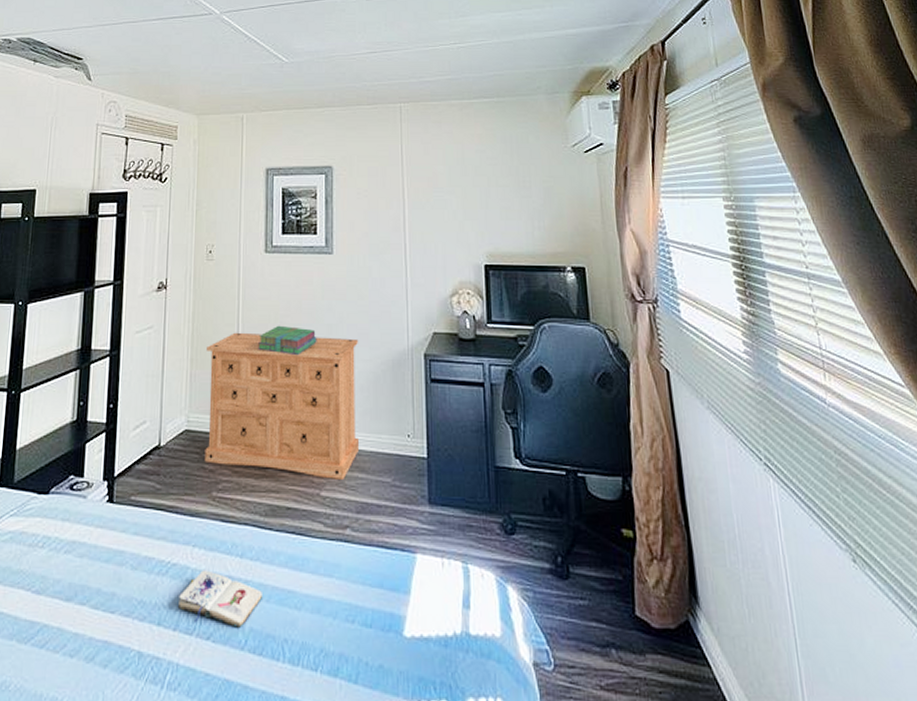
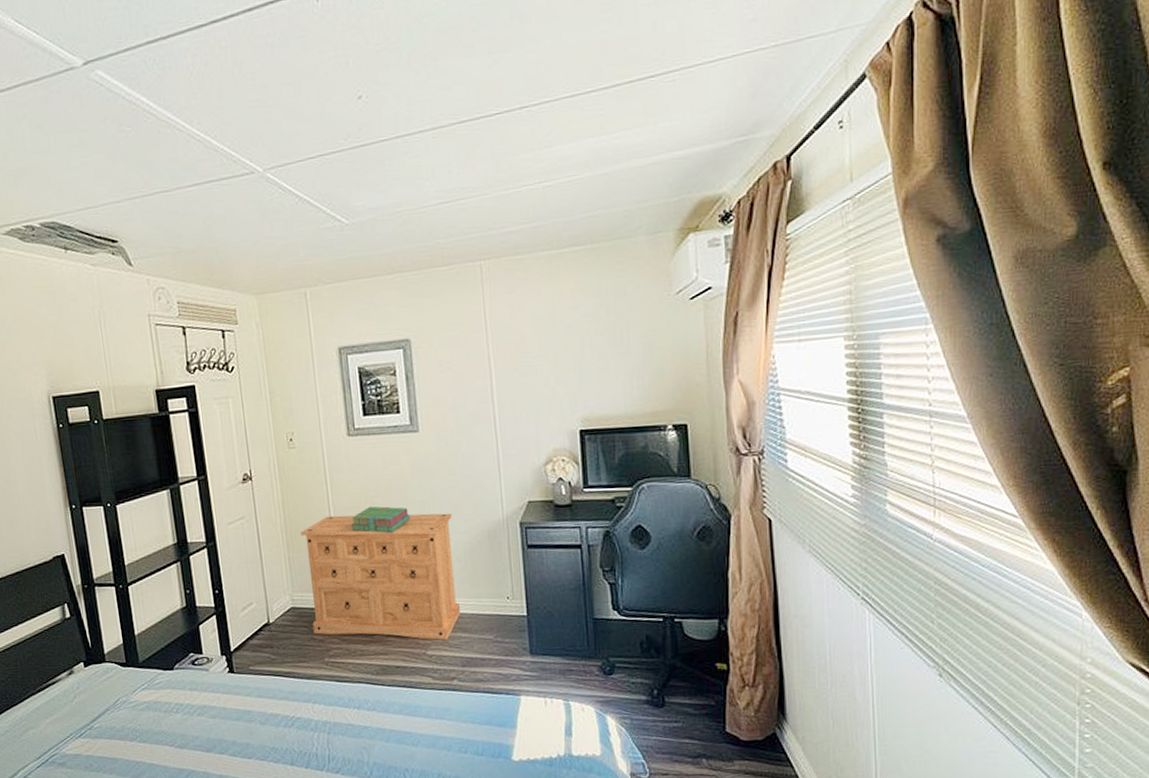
paperback book: present [179,570,262,628] -> none [306,721,382,763]

